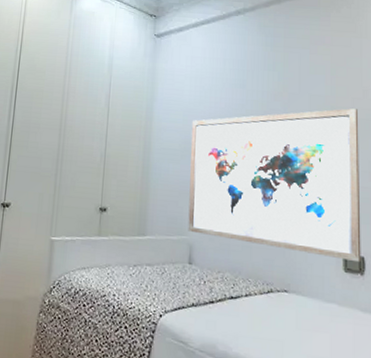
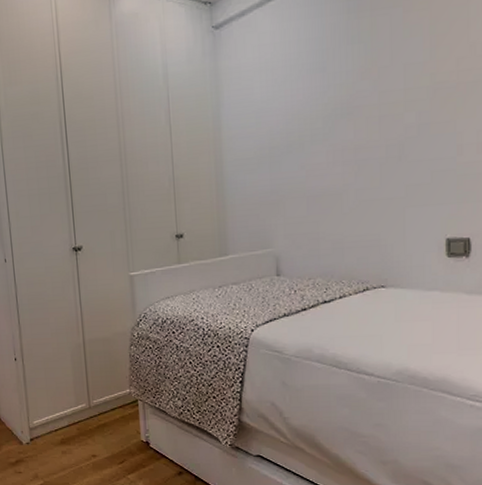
wall art: present [188,108,361,263] -> none [266,71,467,245]

